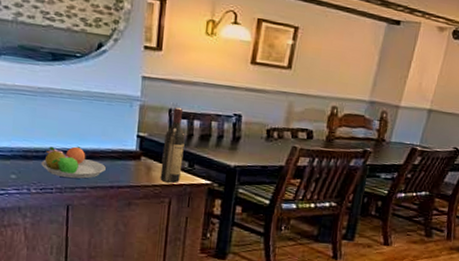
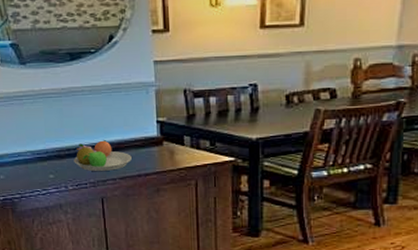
wine bottle: present [160,107,185,183] -> none [183,86,204,164]

